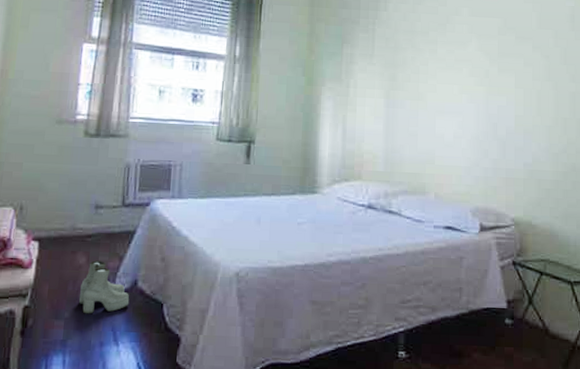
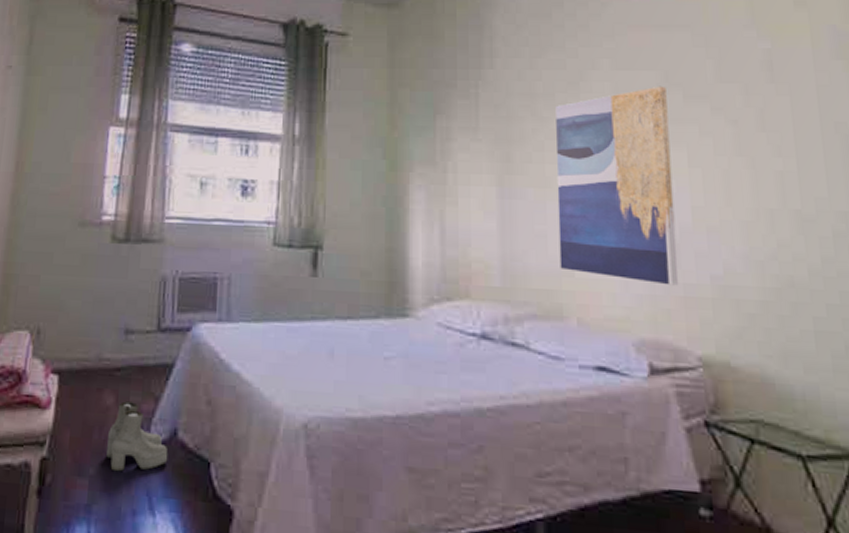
wall art: none [425,29,504,170] -> present [555,86,679,286]

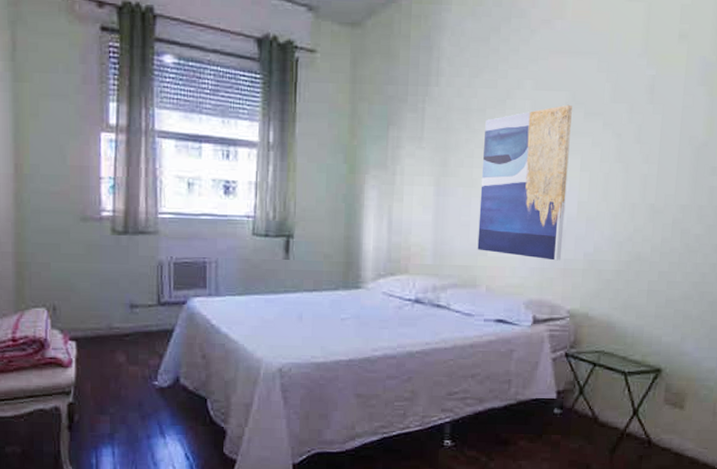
boots: present [106,401,168,472] -> none [123,359,173,410]

